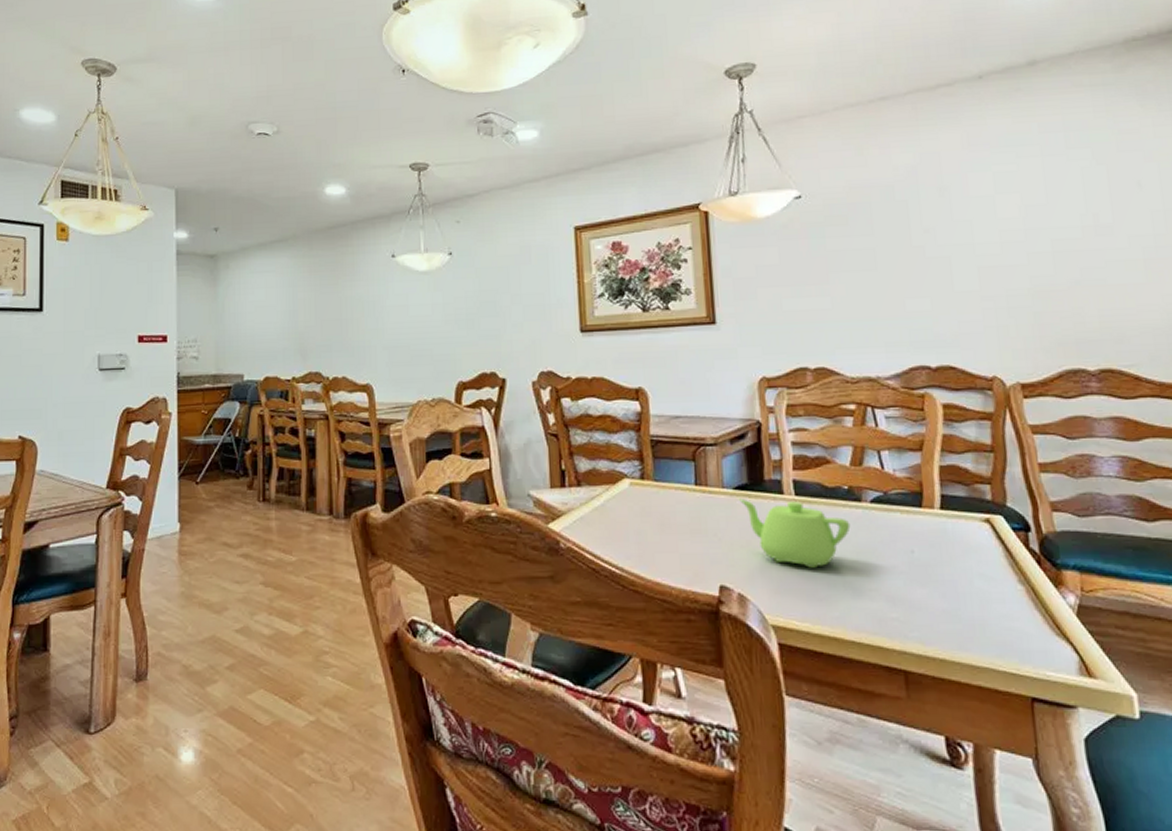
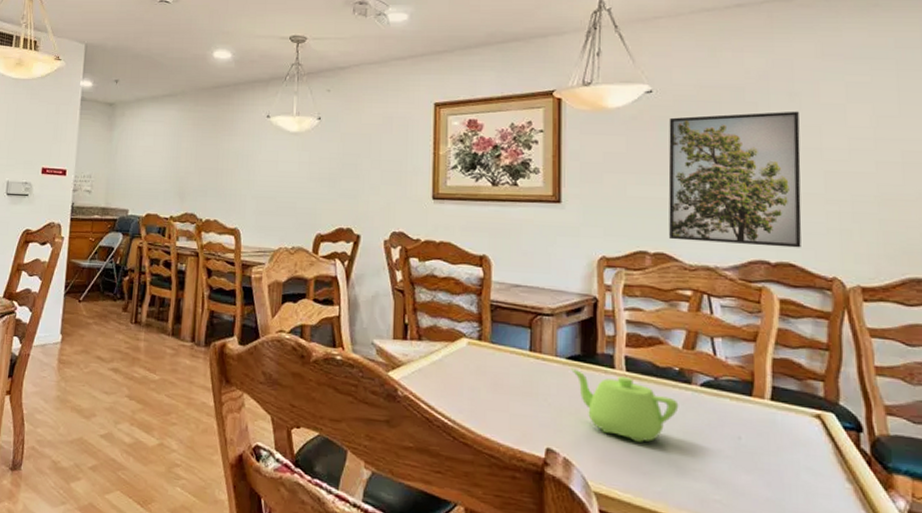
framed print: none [820,206,960,353] -> present [668,111,802,248]

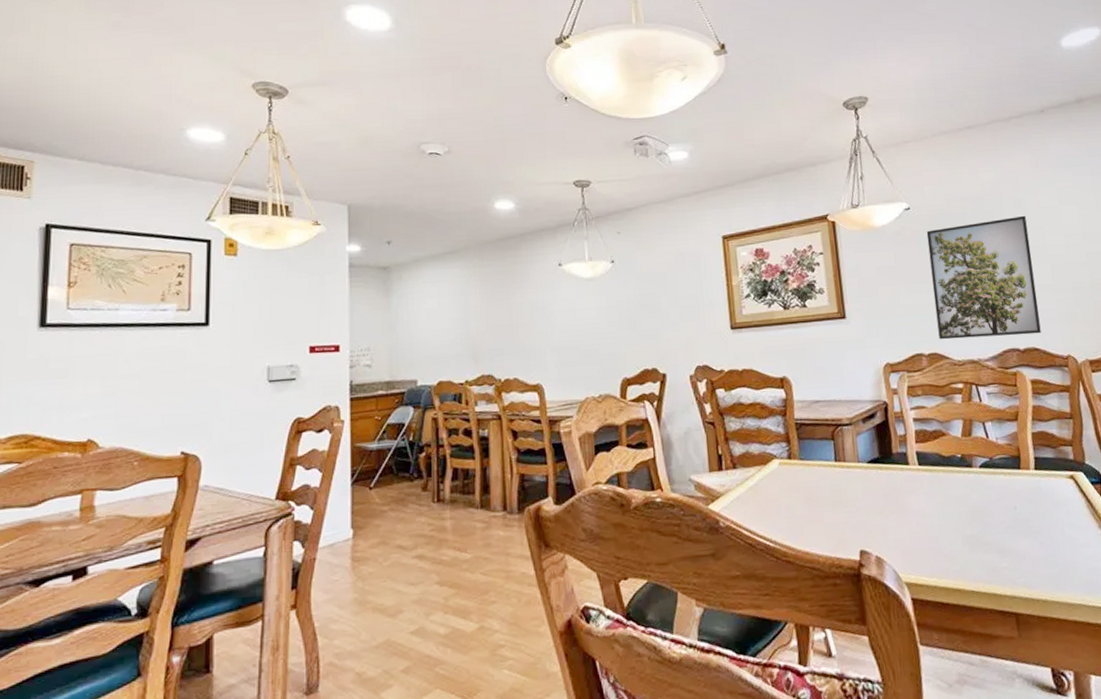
teapot: present [570,368,679,442] -> none [871,470,965,529]

